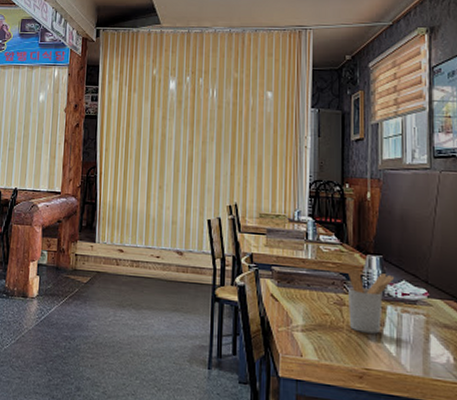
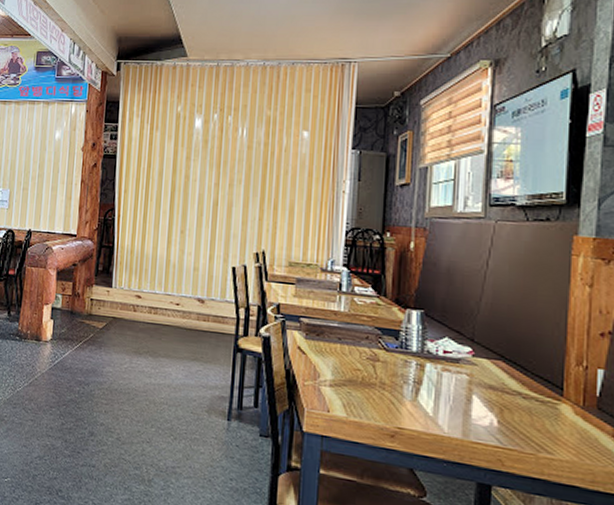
utensil holder: present [348,268,395,334] -> none [382,322,437,392]

